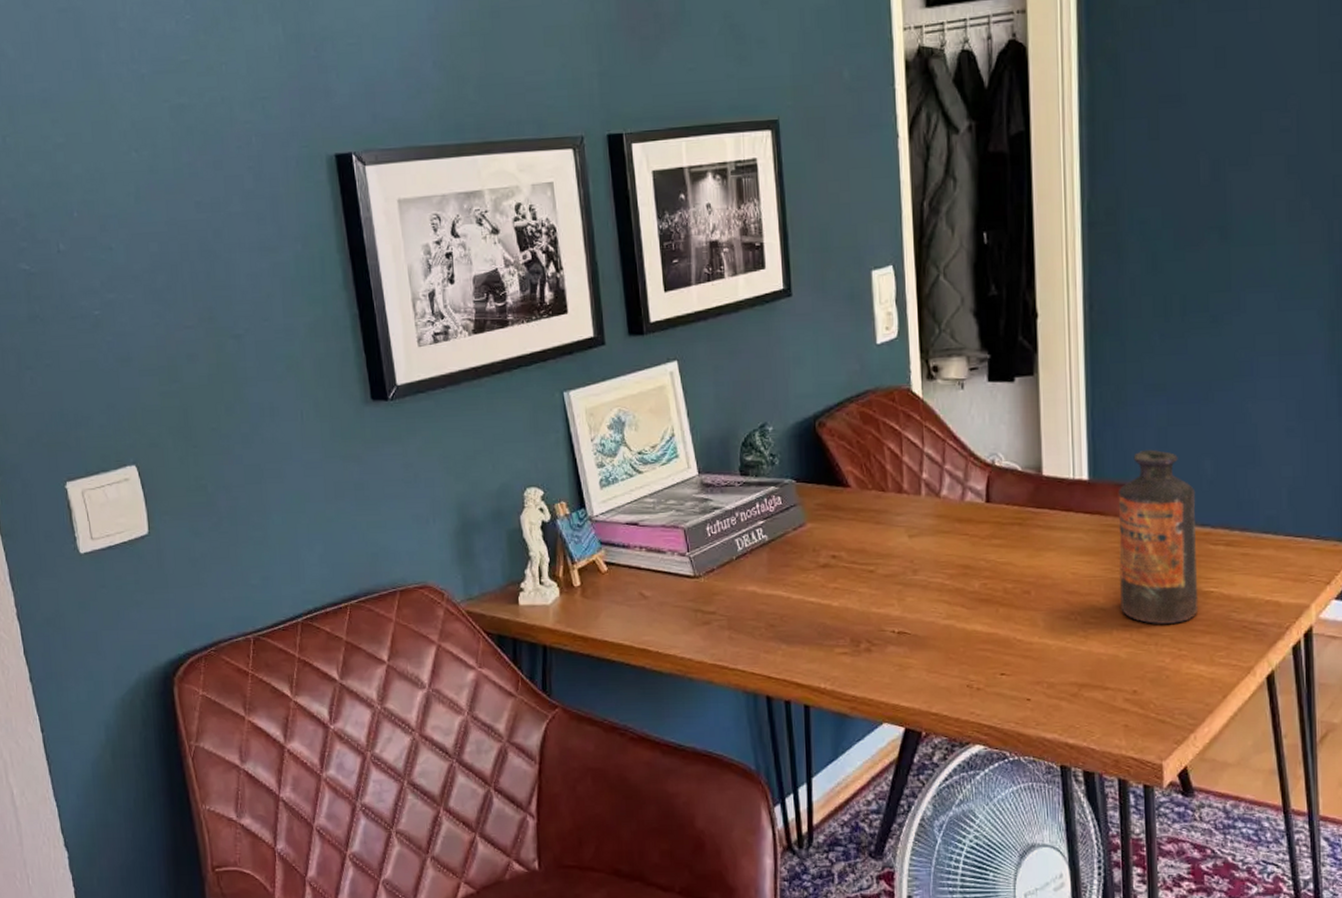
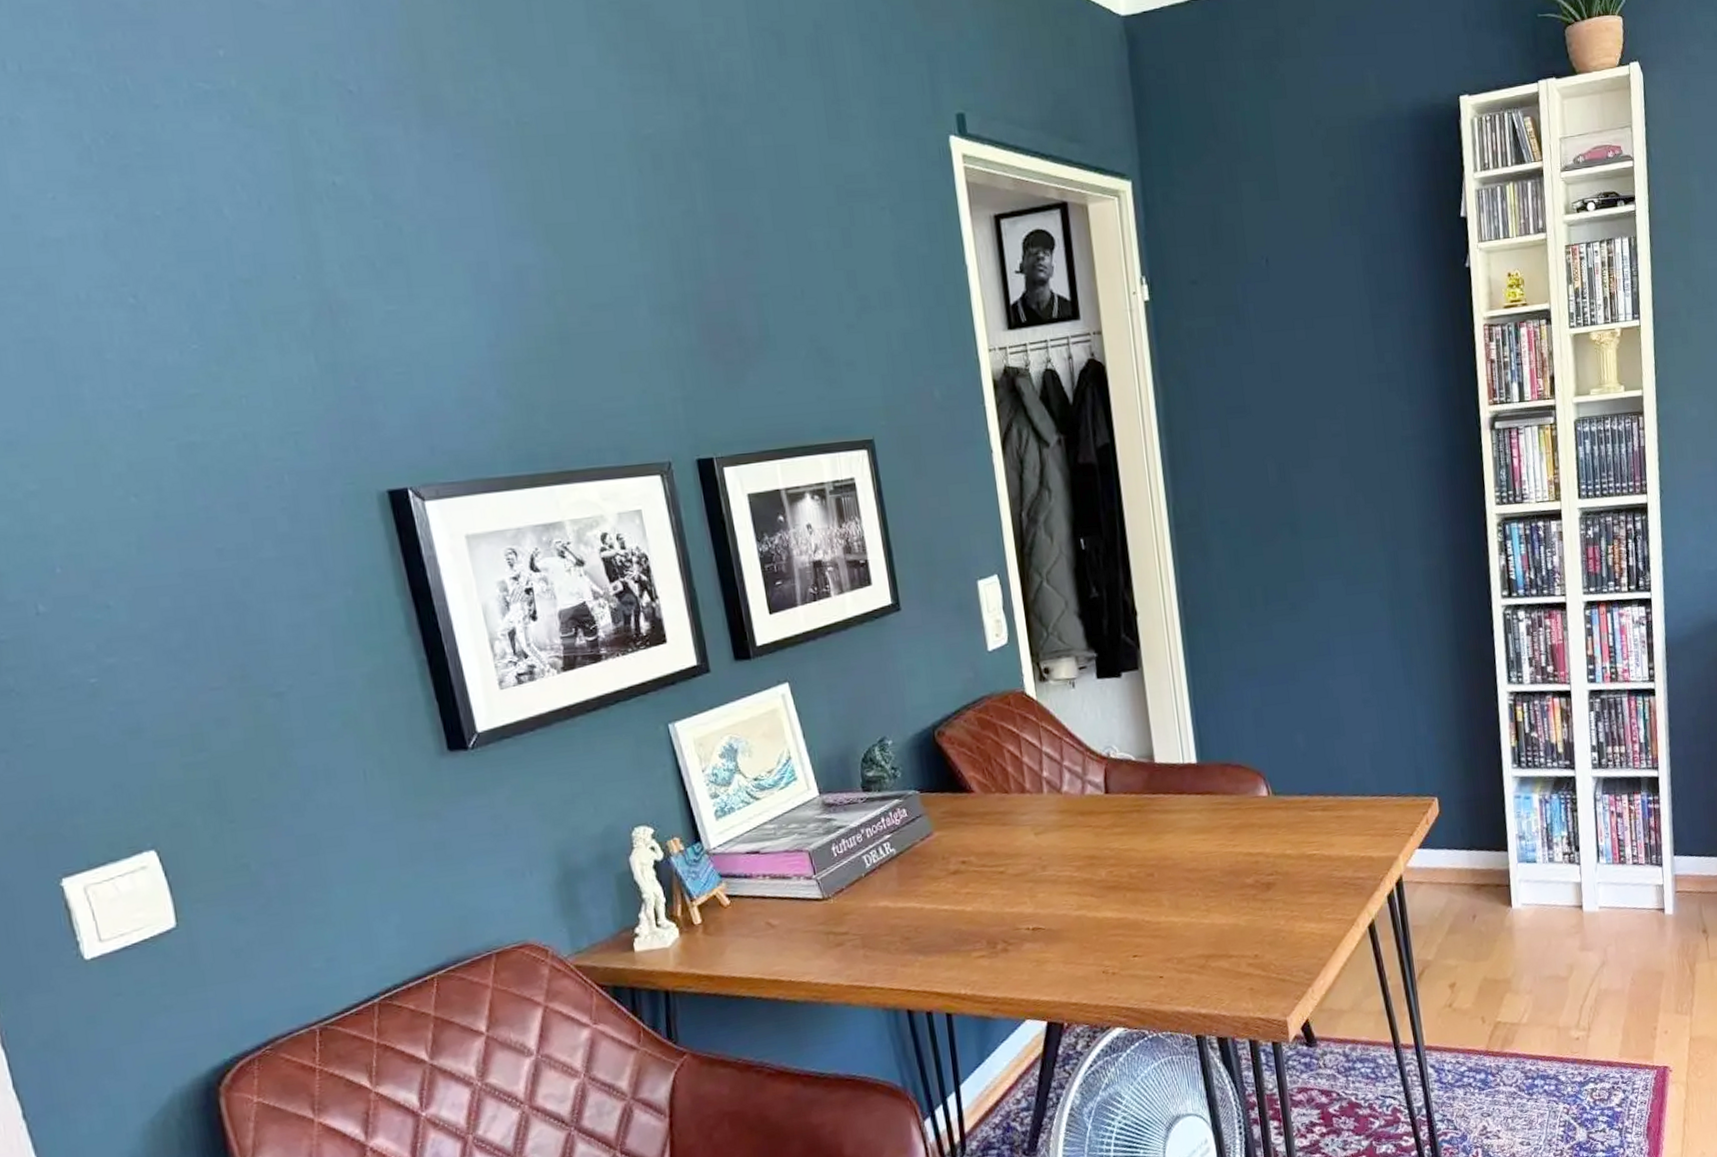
bottle: present [1118,449,1199,624] -> none [1224,729,1305,891]

